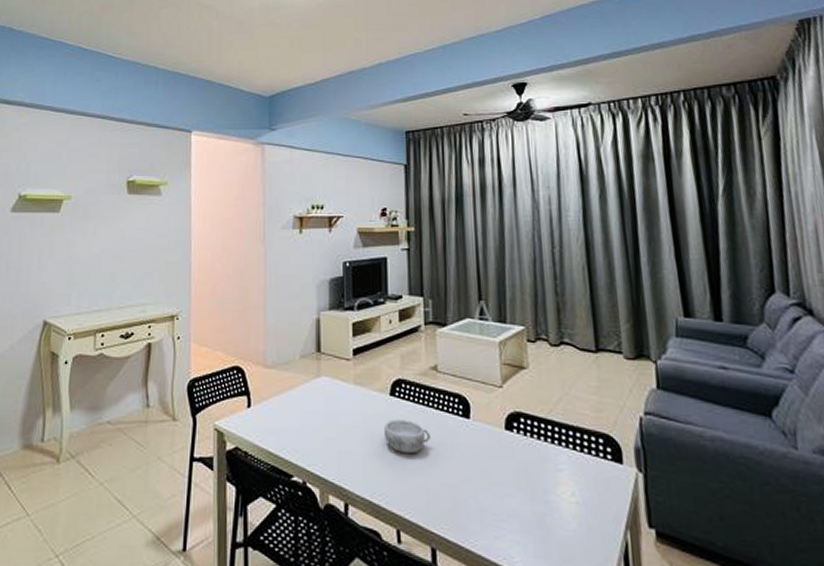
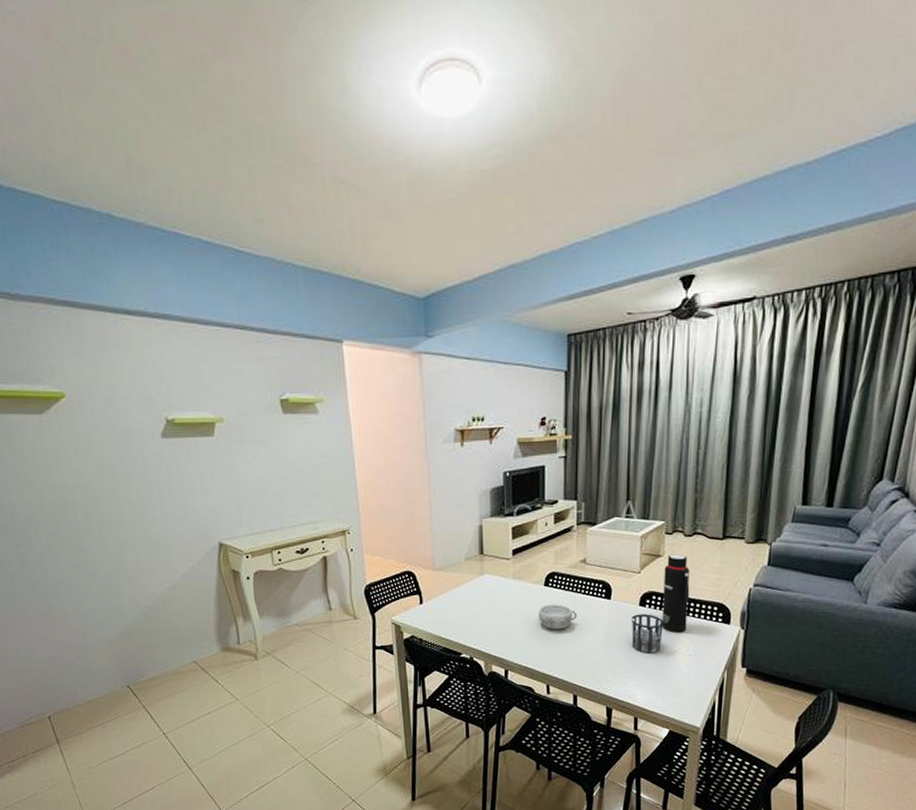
cup: none [496,440,539,496] -> present [631,614,663,653]
water bottle: none [531,366,568,470] -> present [662,554,690,633]

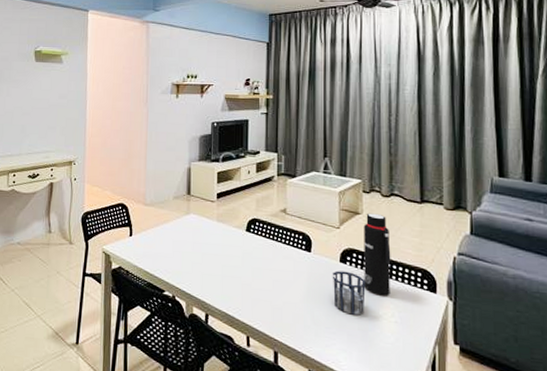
decorative bowl: present [538,604,577,629] -> none [239,250,278,277]

